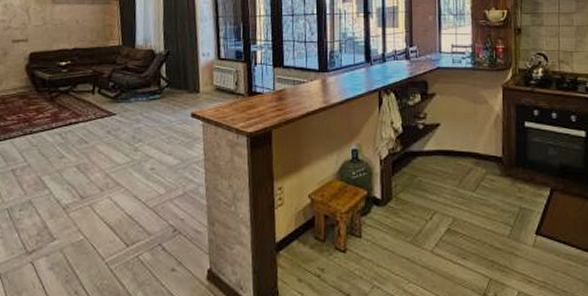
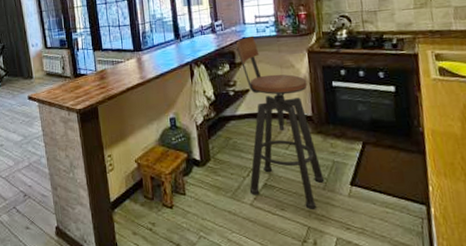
bar stool: none [429,66,509,259] -> present [236,35,324,209]

